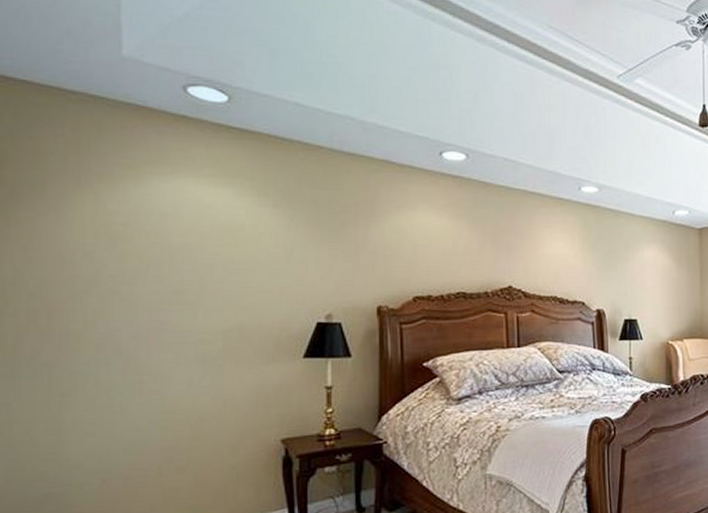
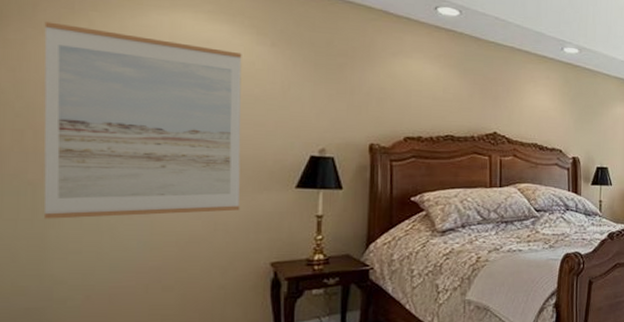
wall art: none [53,197,249,401] -> present [43,21,242,219]

